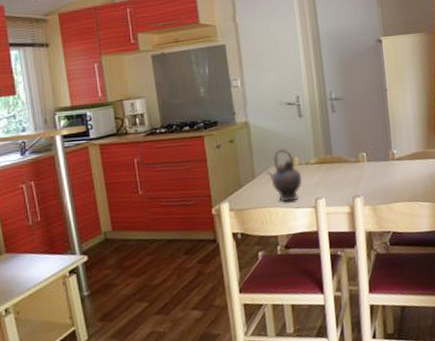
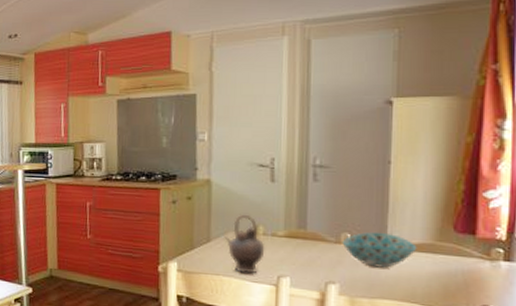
bowl: none [360,148,414,178] -> present [342,231,417,268]

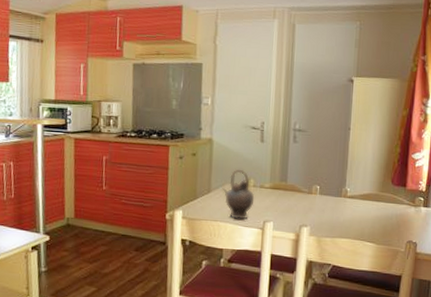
bowl: present [342,231,417,268] -> none [313,184,366,213]

